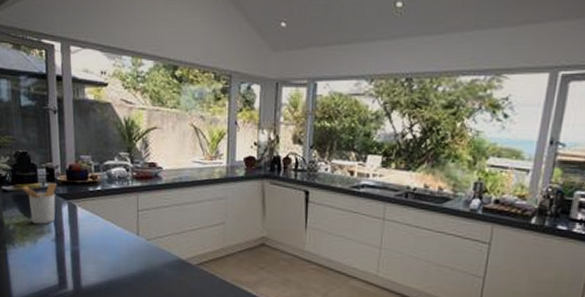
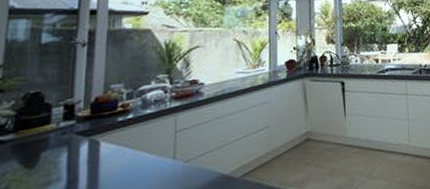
utensil holder: present [20,183,57,224] -> none [24,121,76,175]

